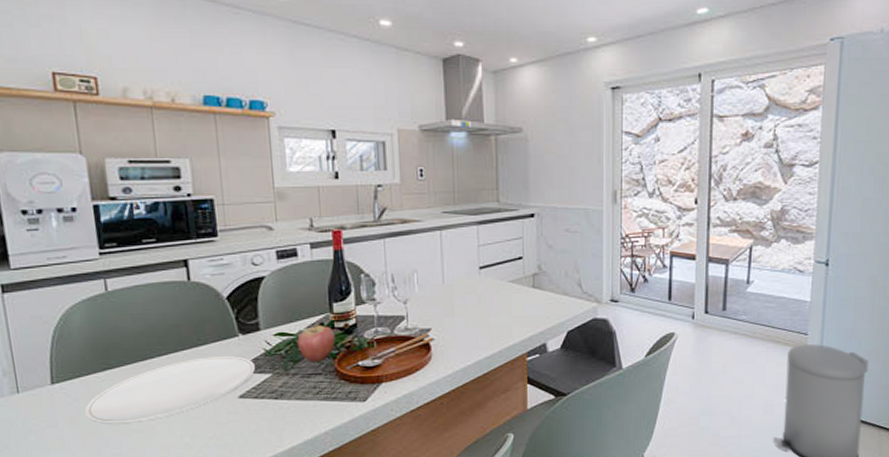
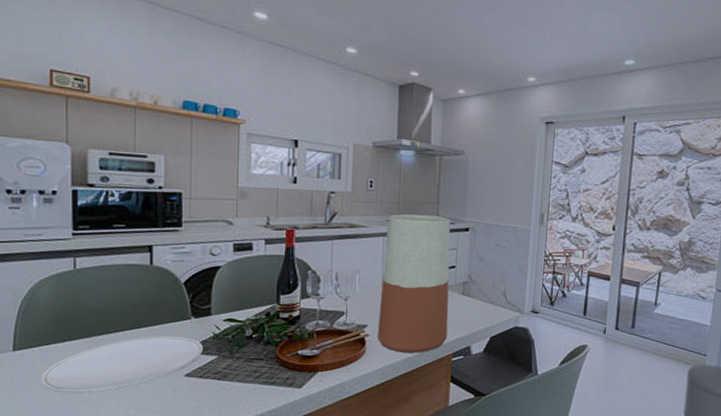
fruit: present [297,319,336,362] -> none [244,309,280,348]
vase: none [442,202,520,355] -> present [378,214,451,353]

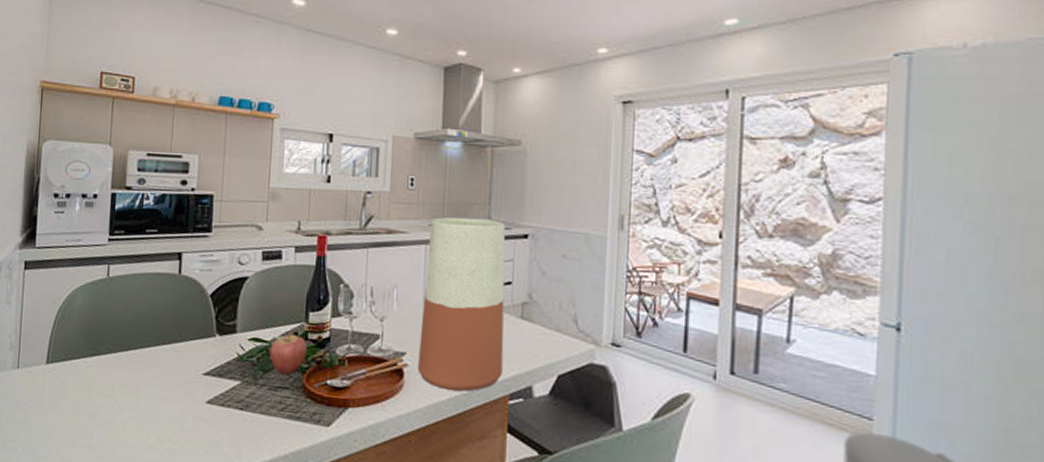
plate: present [41,335,203,393] -> none [69,354,226,415]
fruit: none [244,309,280,348] -> present [269,328,308,375]

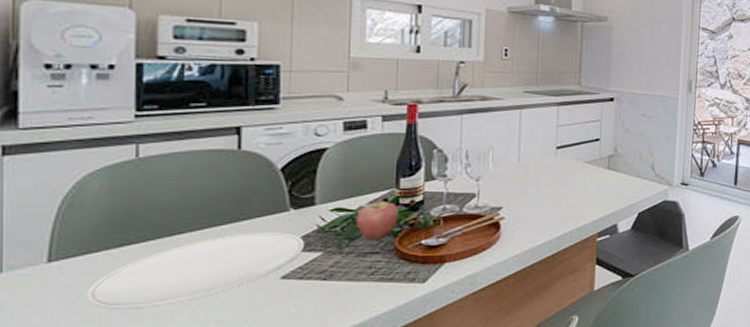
plate: none [69,354,226,415] -> present [87,231,304,310]
vase: present [418,217,506,392] -> none [514,84,594,235]

